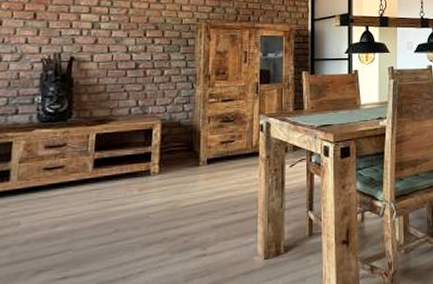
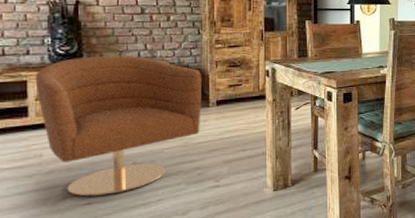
armchair: none [20,113,193,270] -> present [35,56,201,197]

